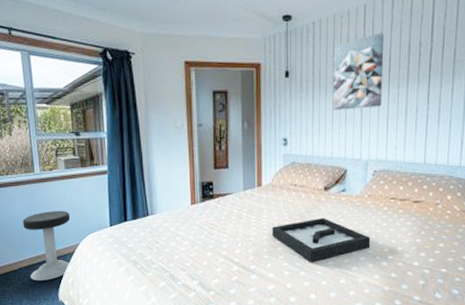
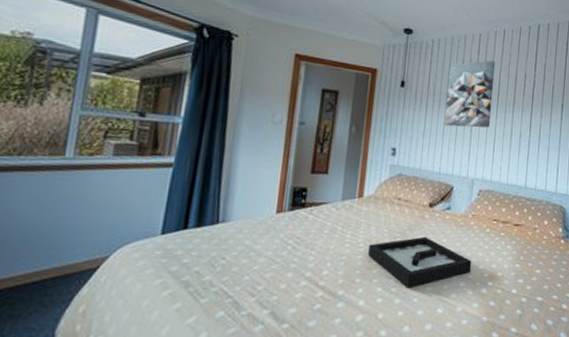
stool: present [22,210,71,280] -> none [14,208,105,309]

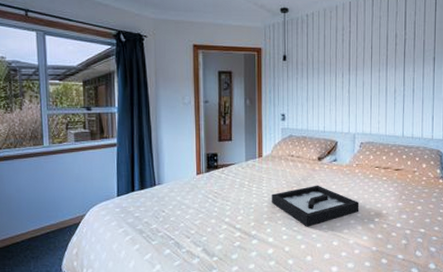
wall art: present [444,60,496,128] -> none [324,25,367,90]

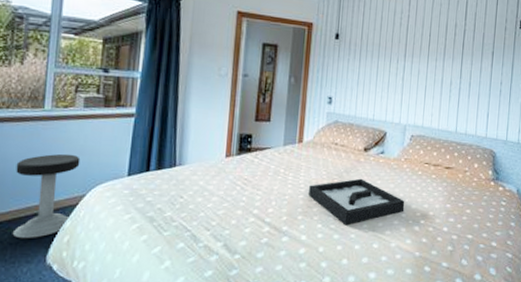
stool: none [28,181,78,252] -> present [12,153,81,238]

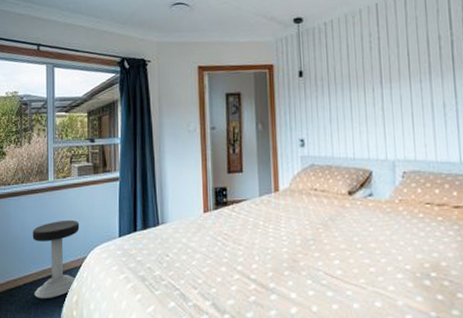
decorative tray: present [309,178,405,226] -> none [292,226,408,281]

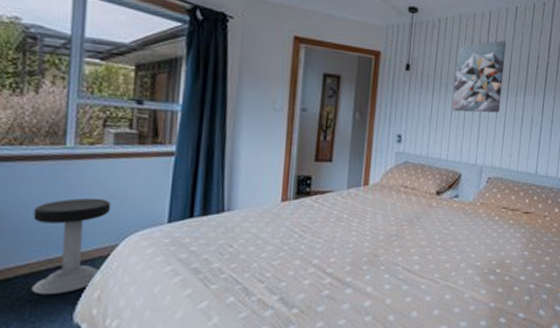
wall art: none [347,29,405,108] -> present [451,40,507,113]

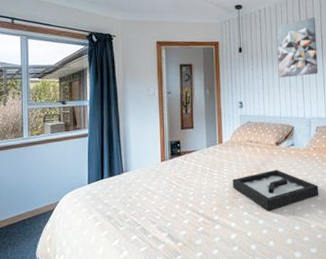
stool: present [31,197,111,294] -> none [8,170,53,239]
decorative tray: none [375,224,480,276] -> present [233,169,319,212]

